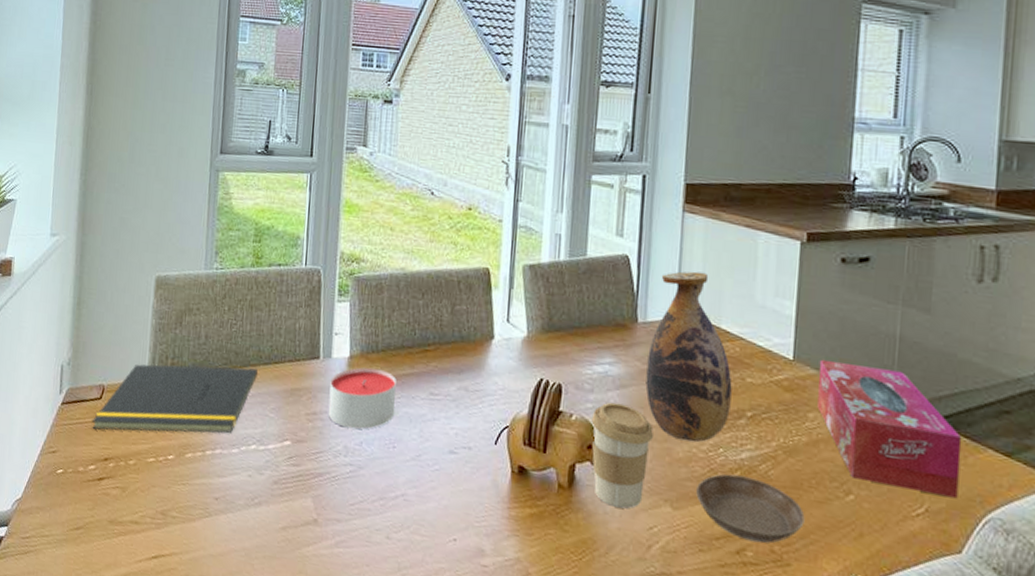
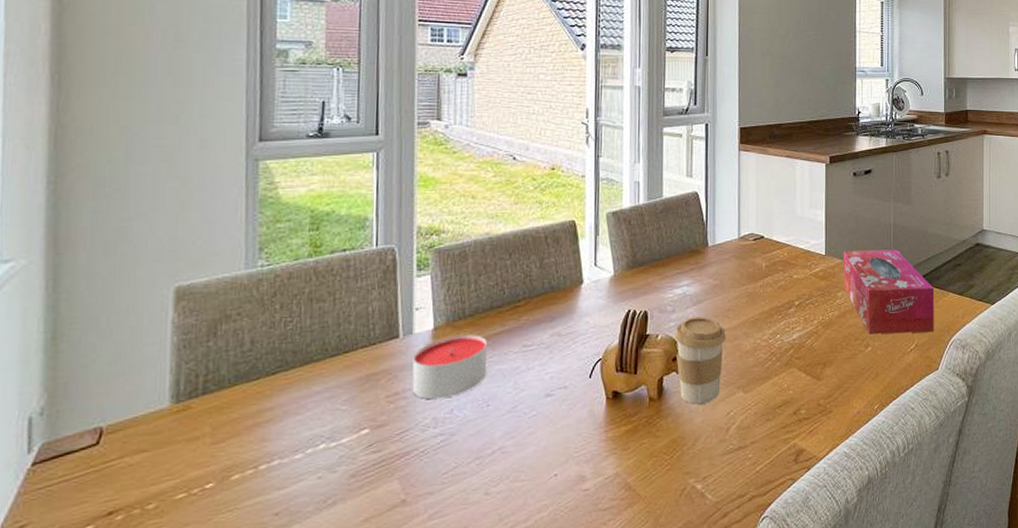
notepad: present [91,364,259,434] -> none [84,362,324,484]
vase: present [645,271,732,443] -> none [717,197,783,336]
saucer: present [696,474,805,544] -> none [762,352,840,402]

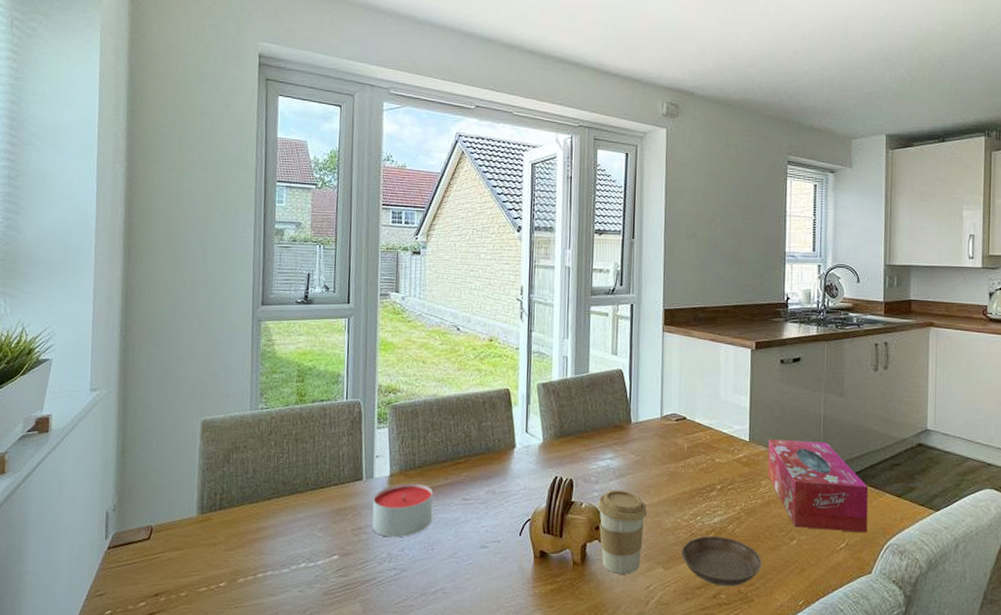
saucer: none [762,352,840,402] -> present [681,536,762,587]

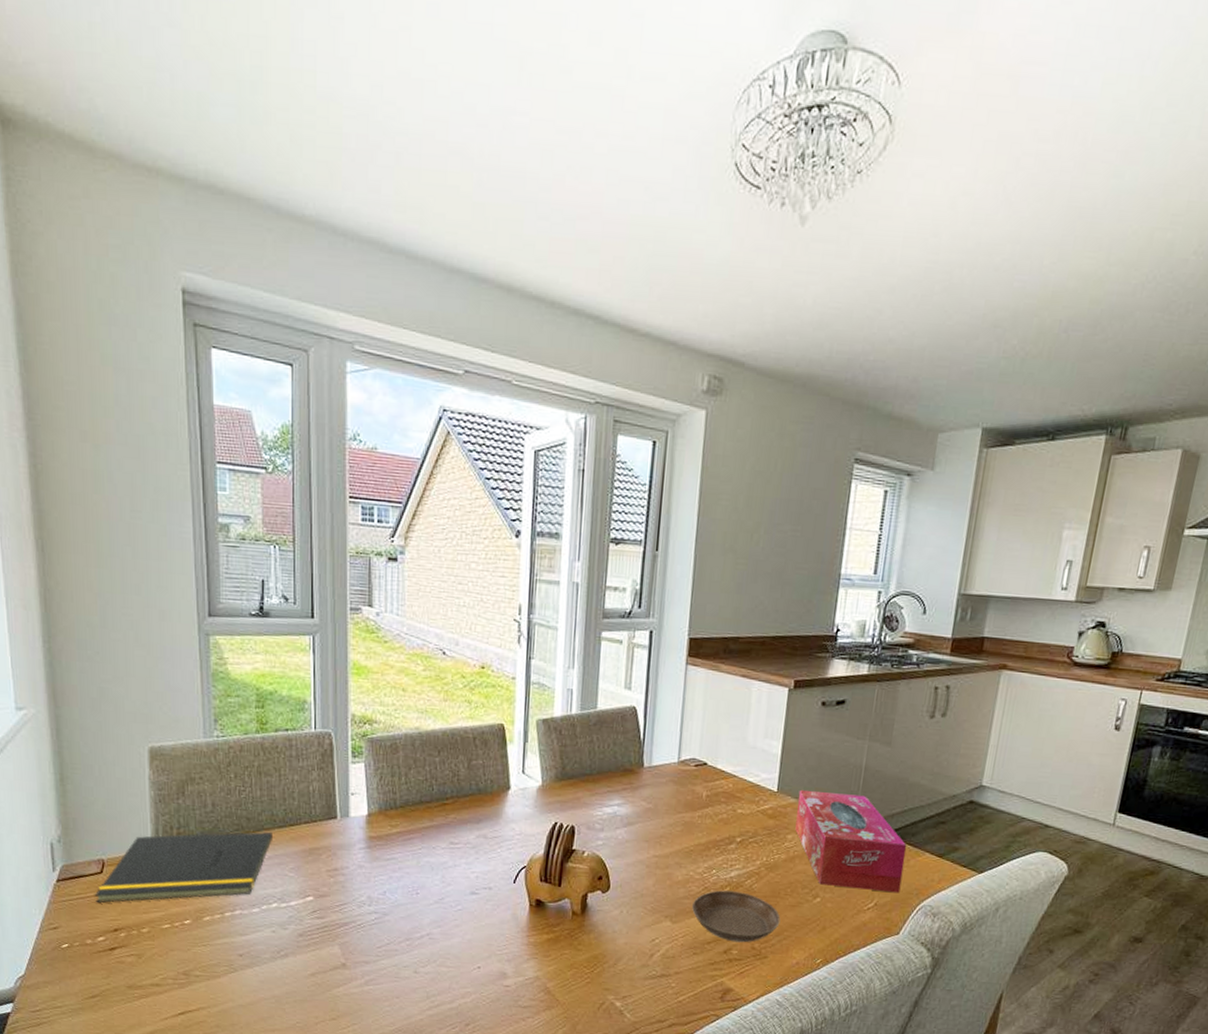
notepad: none [140,494,306,569] -> present [94,831,274,903]
candle: present [372,483,433,538] -> none [349,823,417,881]
coffee cup: present [598,489,647,574] -> none [601,838,657,927]

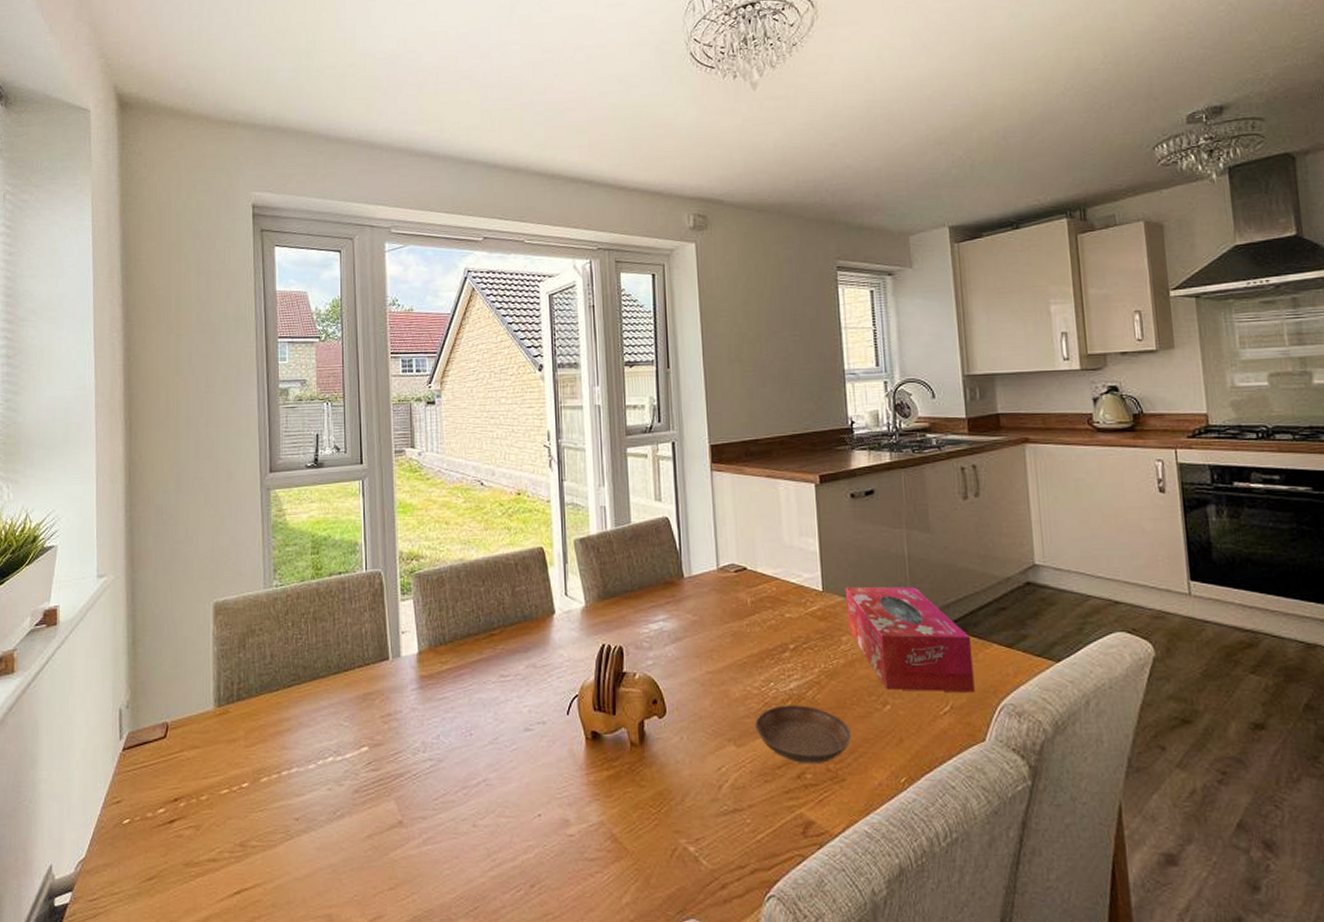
notepad: present [94,831,274,903] -> none [157,679,329,771]

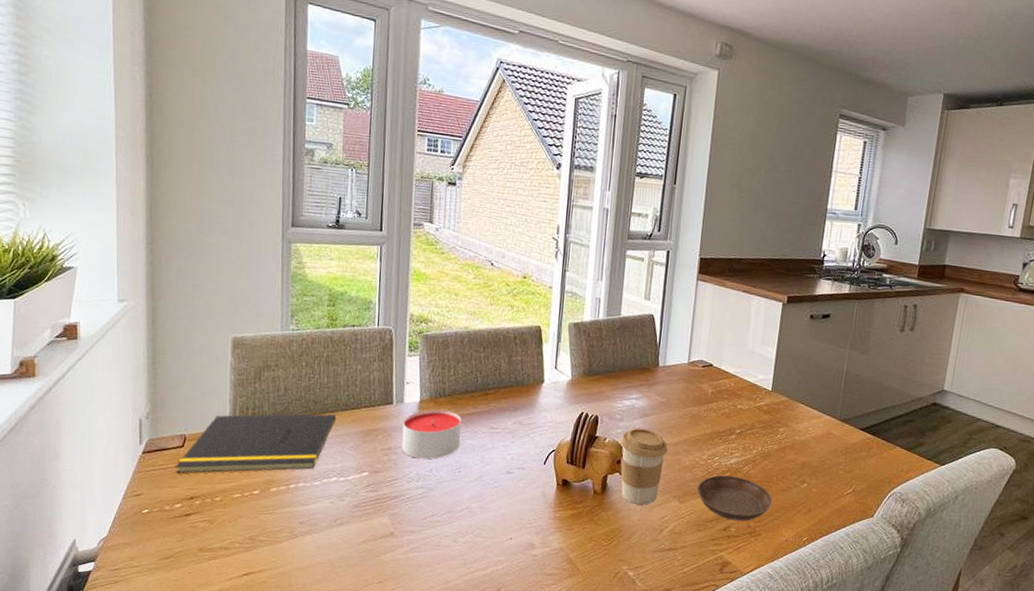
notepad: none [157,679,329,771] -> present [175,414,337,474]
candle: none [402,660,468,724] -> present [401,409,461,460]
coffee cup: none [653,656,711,755] -> present [620,427,668,505]
tissue box: present [845,586,975,693] -> none [786,389,880,481]

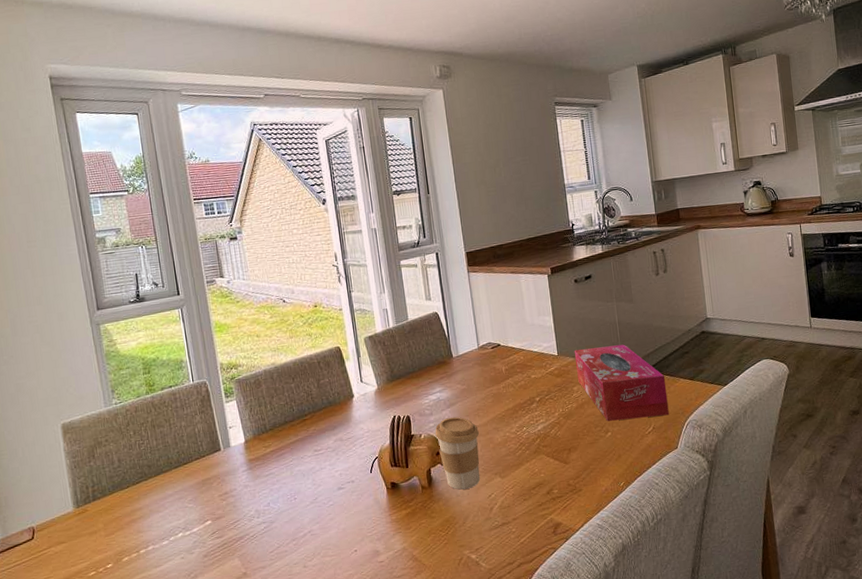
notepad: present [175,414,337,474] -> none [28,473,172,566]
candle: present [401,409,461,460] -> none [233,444,291,497]
saucer: present [697,475,773,522] -> none [514,441,585,483]
tissue box: none [786,389,880,481] -> present [574,344,669,422]

